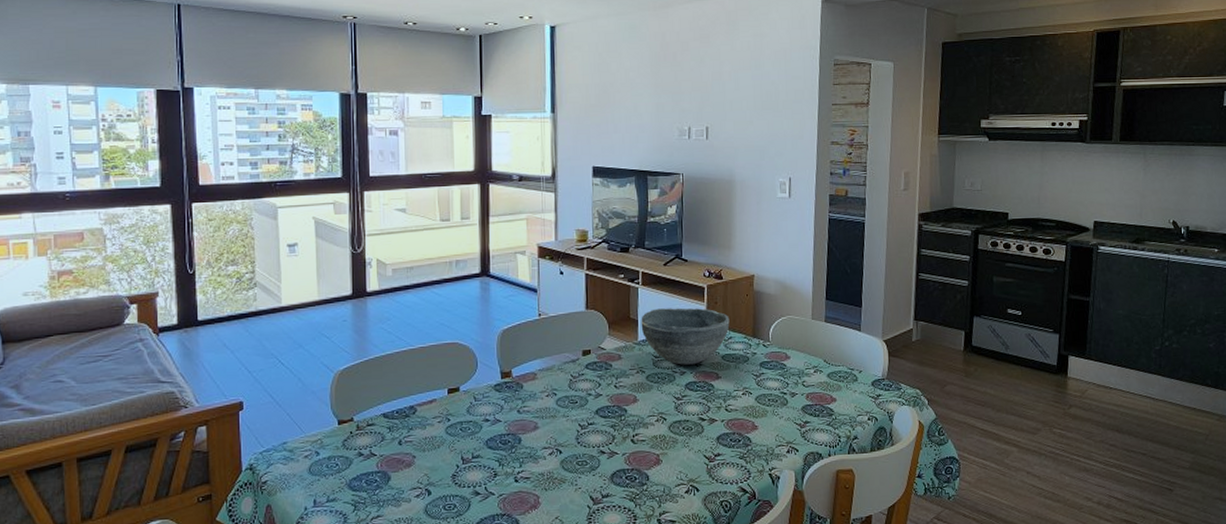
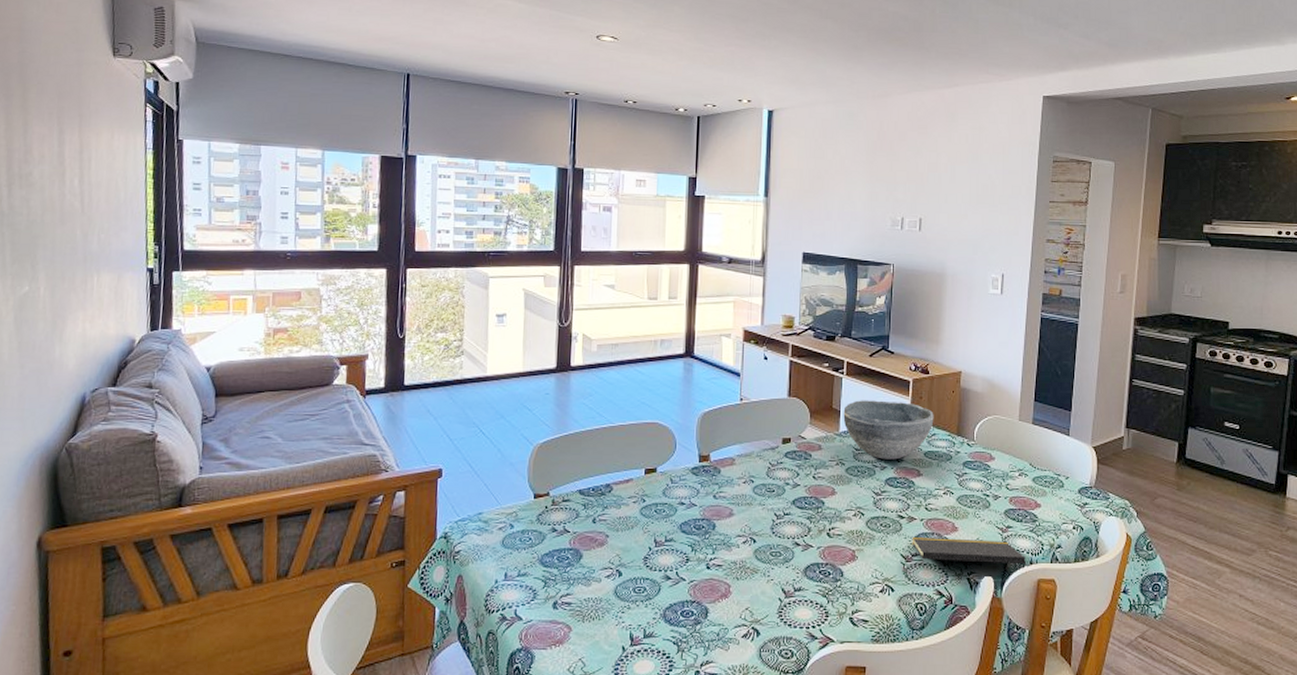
notepad: none [714,436,826,459] -> present [912,536,1027,566]

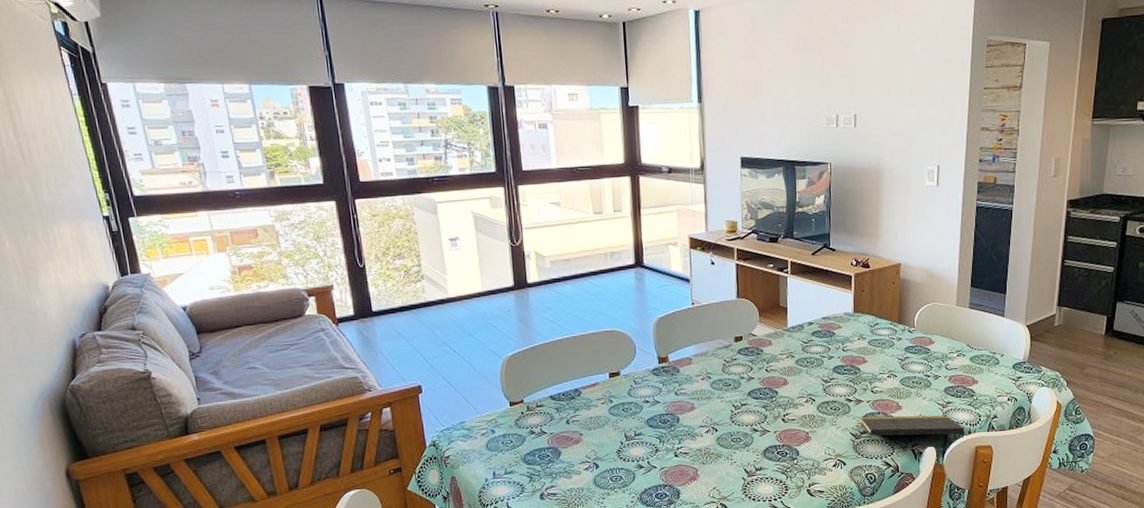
bowl: present [843,400,934,460] -> none [790,296,876,350]

